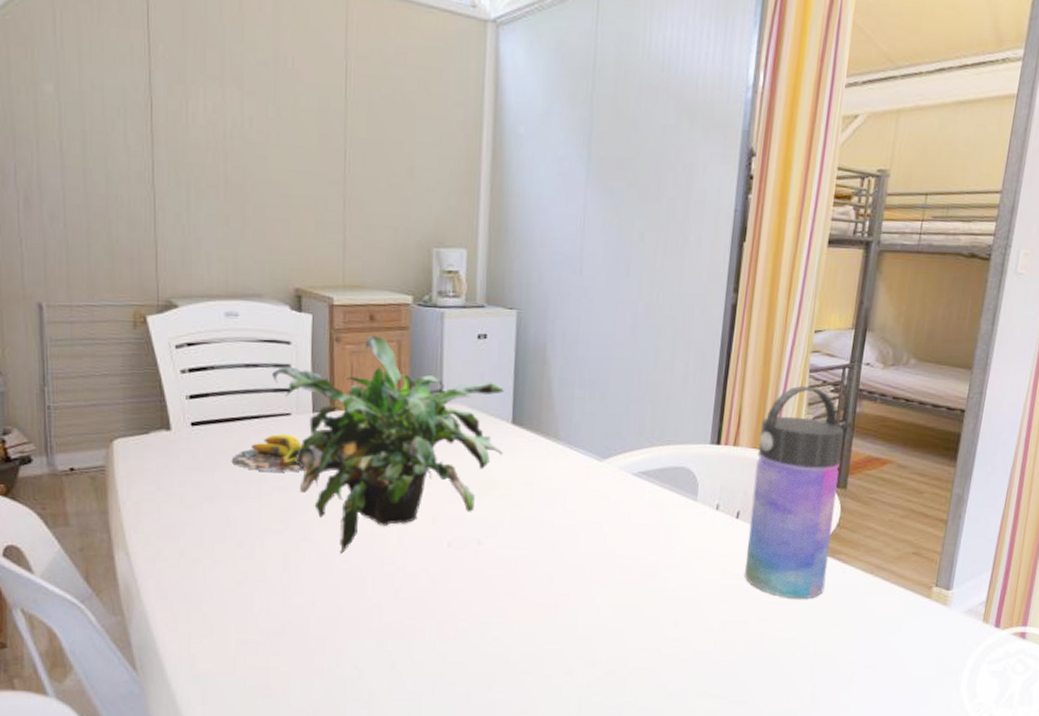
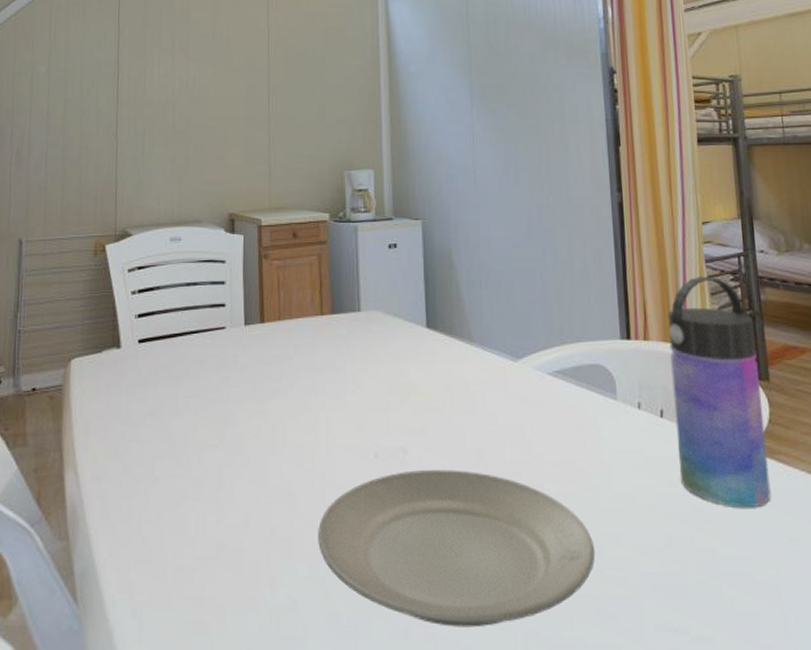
banana: present [232,434,305,472] -> none [173,347,238,385]
potted plant: present [272,335,505,554] -> none [209,250,420,468]
plate: none [386,559,655,693] -> present [318,469,596,628]

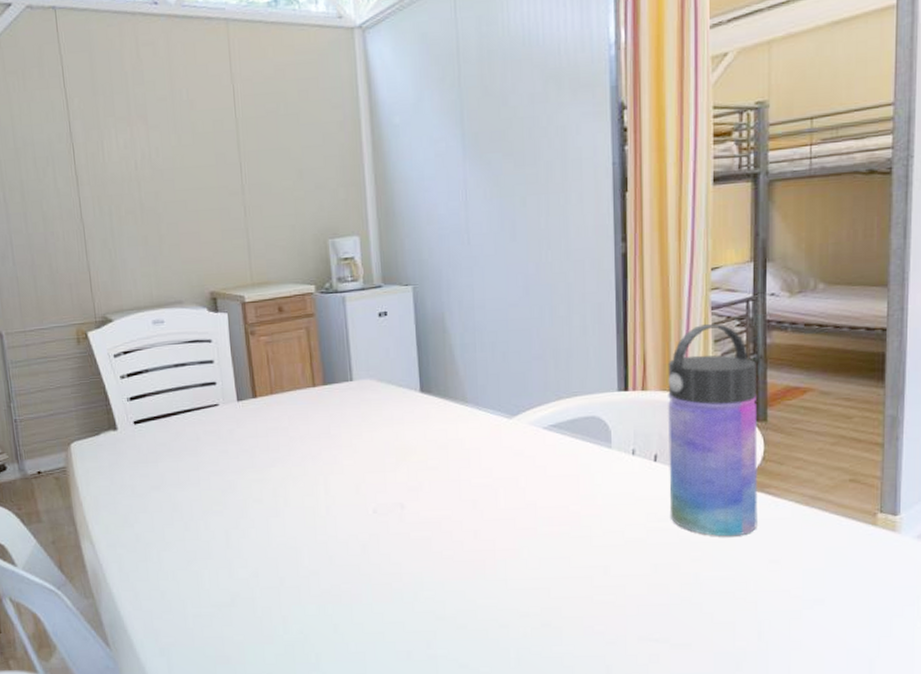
plate: present [318,469,596,628] -> none [323,519,585,648]

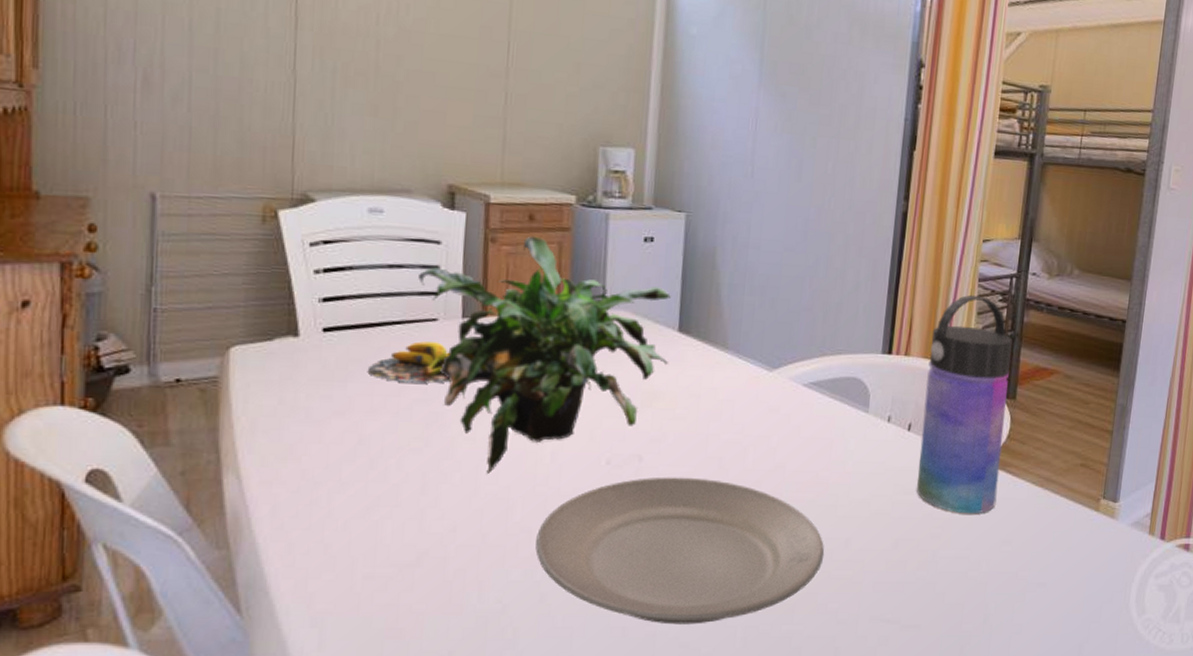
banana: none [172,423,236,459] -> present [369,341,451,384]
potted plant: none [198,325,415,528] -> present [418,236,672,474]
plate: none [323,519,585,648] -> present [535,477,825,625]

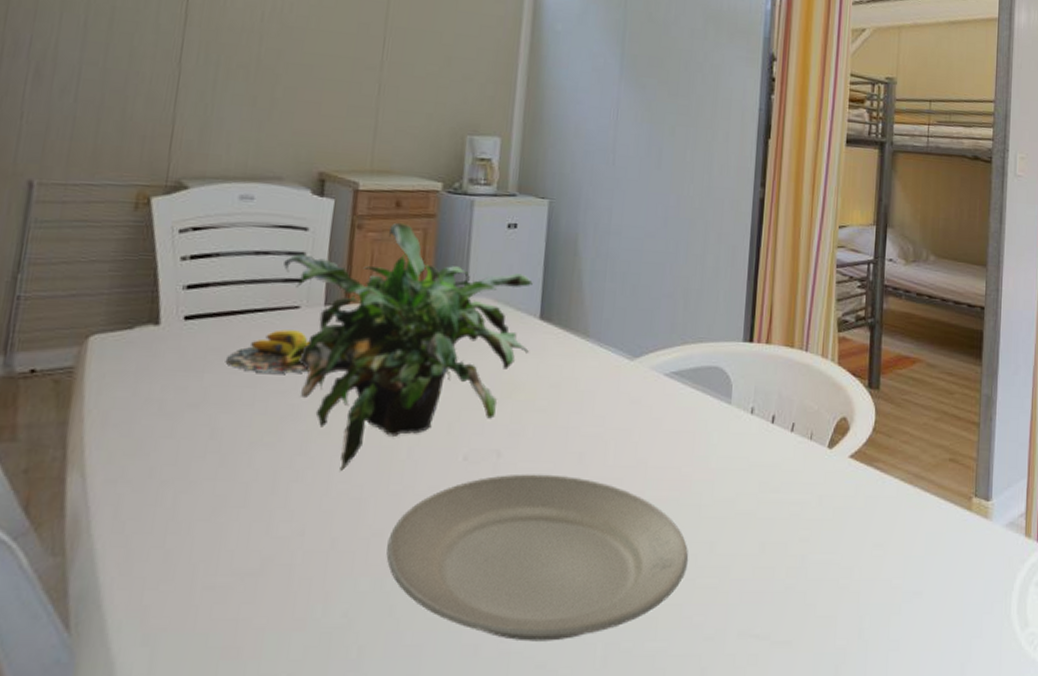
water bottle: present [917,294,1013,514] -> none [783,280,873,514]

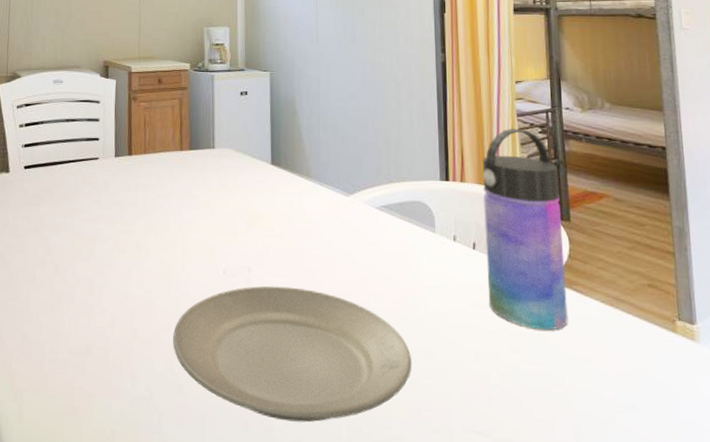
banana: present [226,329,310,374] -> none [53,175,108,207]
potted plant: present [283,222,534,471] -> none [85,94,265,279]
water bottle: none [783,280,873,514] -> present [482,128,568,330]

